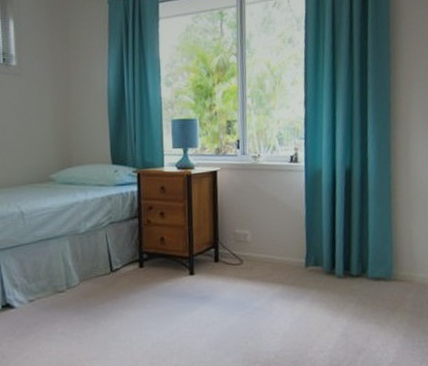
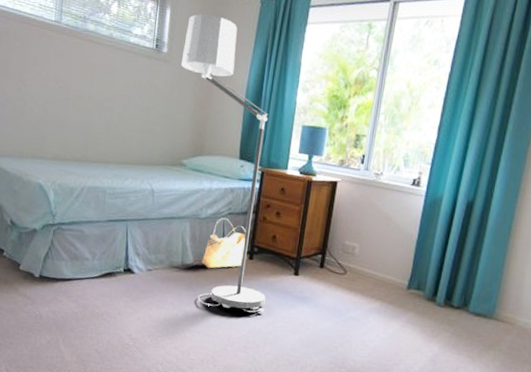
floor lamp: none [33,21,165,327] -> present [180,14,268,313]
basket: none [89,229,132,286] -> present [202,218,246,269]

